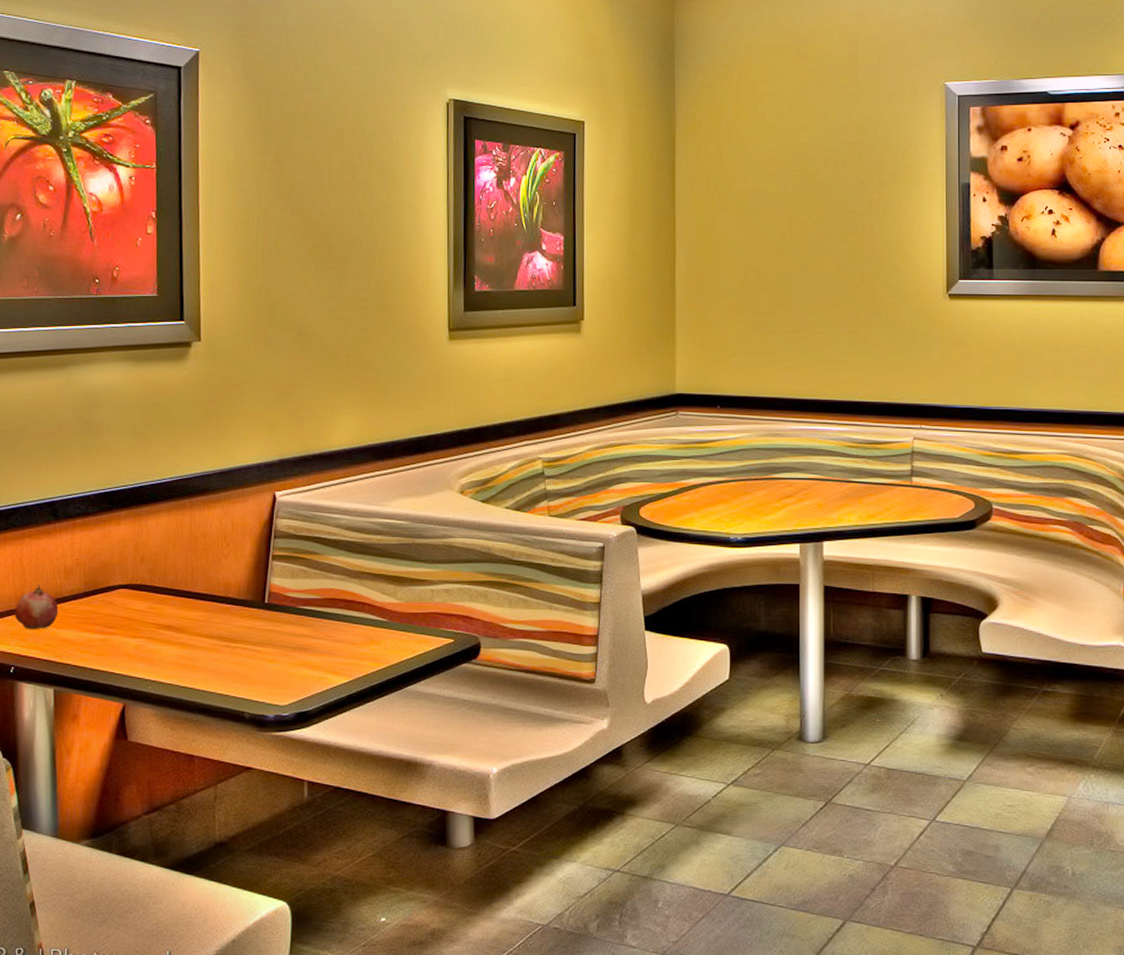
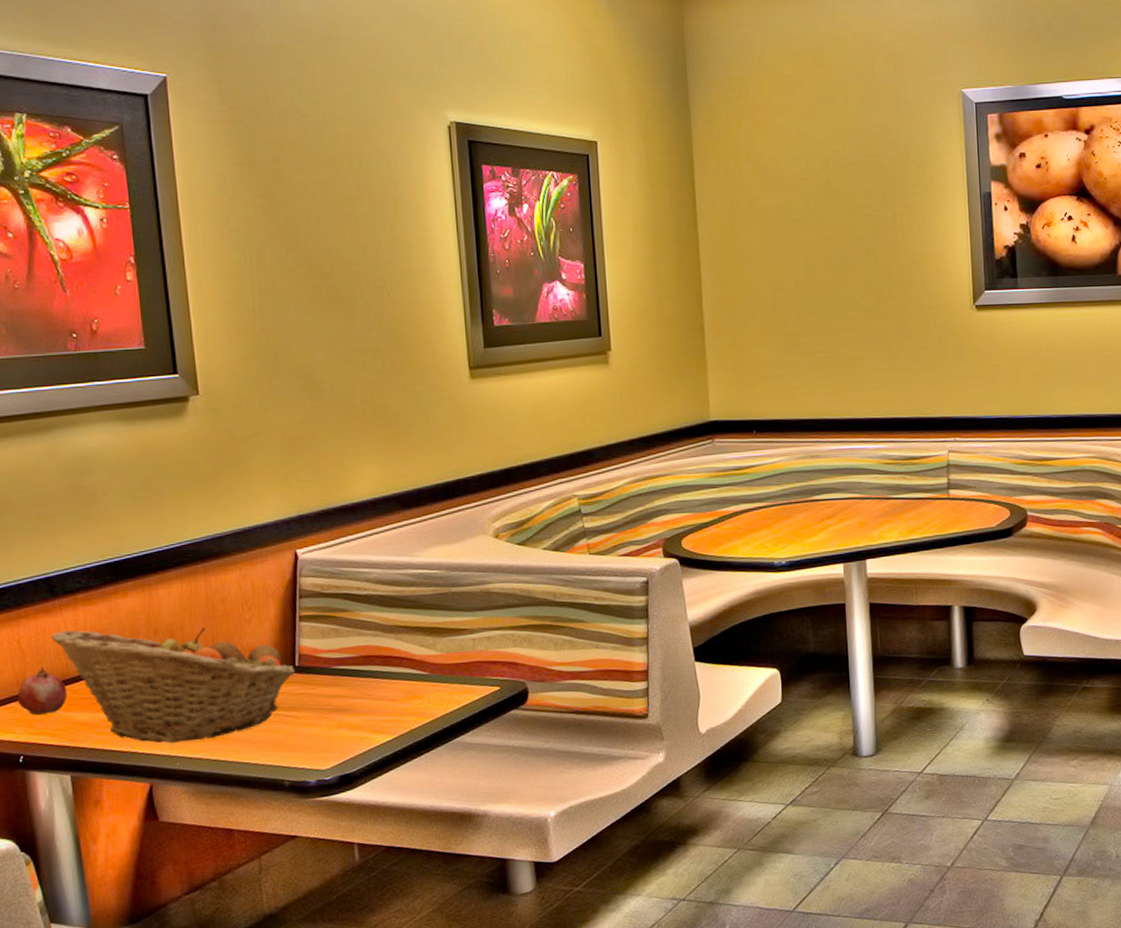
fruit basket: none [49,551,265,667] -> present [51,627,296,743]

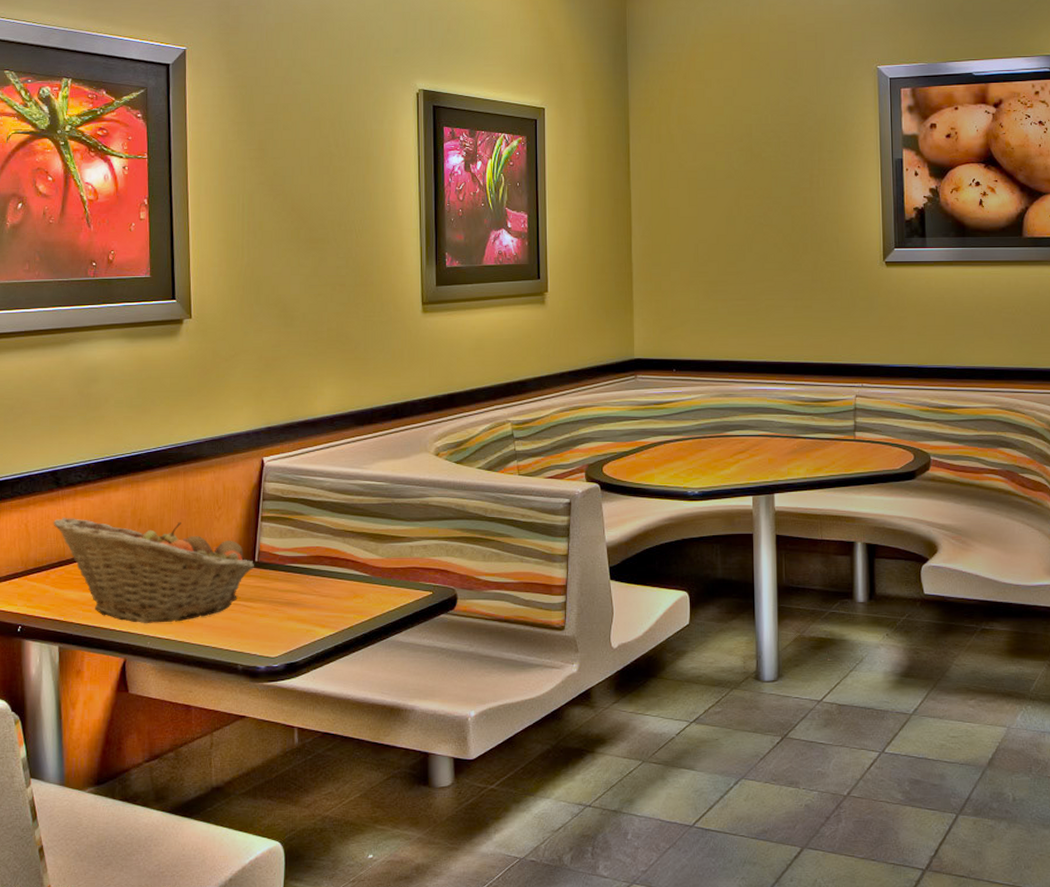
fruit: present [17,666,68,716] -> none [20,547,62,591]

